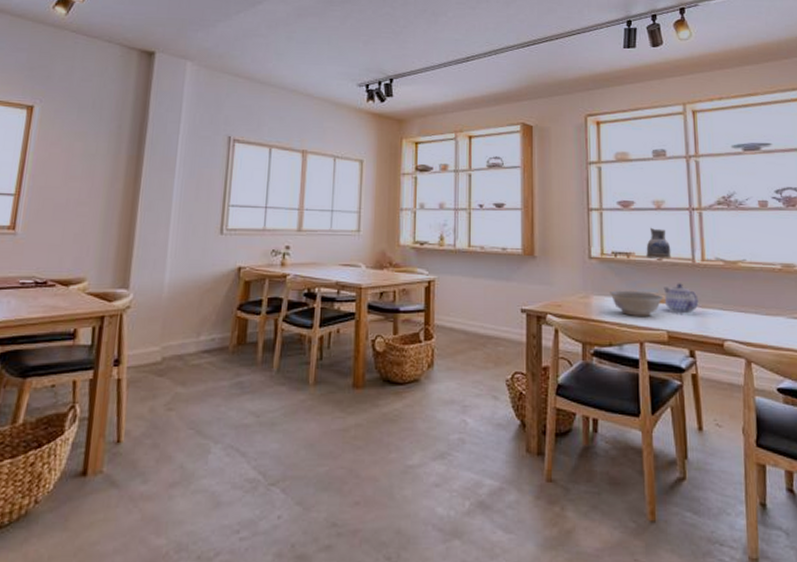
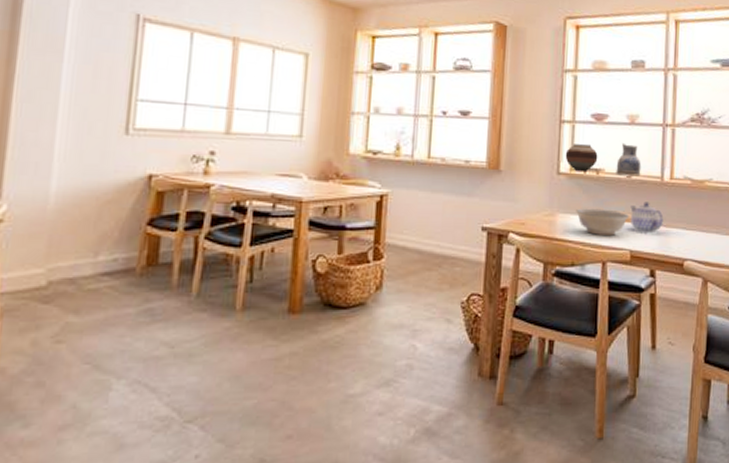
vase: none [595,230,627,256] -> present [565,144,598,173]

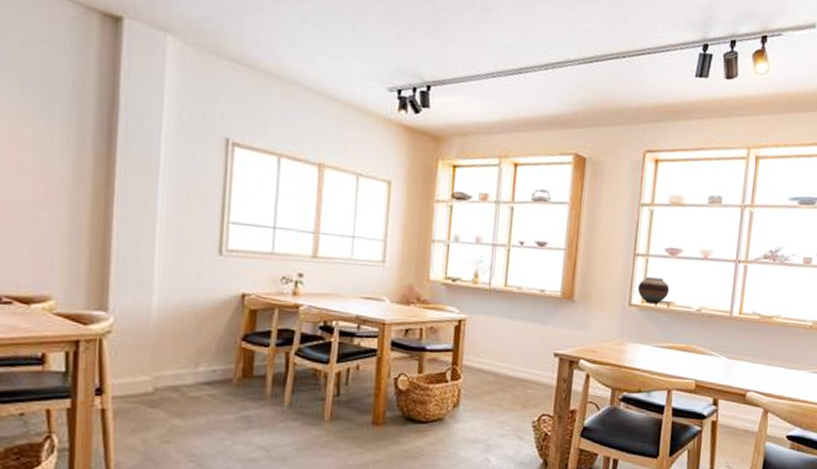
ceramic bowl: present [576,208,630,236] -> none [645,338,697,366]
ceramic pitcher: present [616,143,641,177] -> none [686,277,712,311]
teapot: present [630,201,664,234] -> none [697,334,730,365]

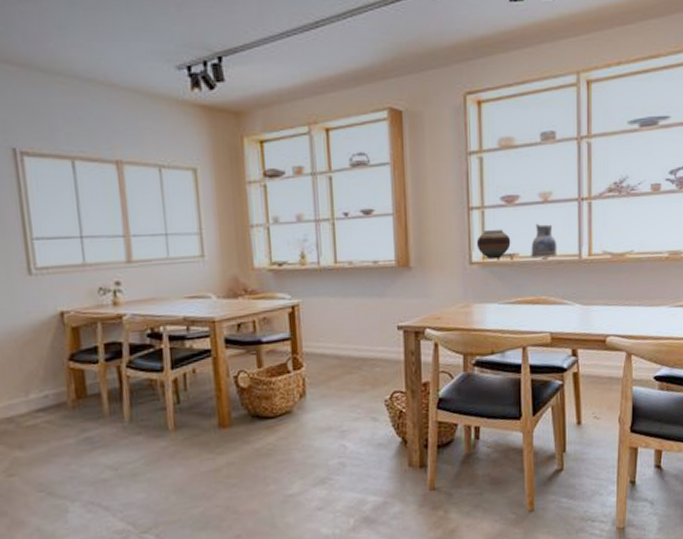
ceramic pitcher: none [686,277,712,311] -> present [531,223,557,259]

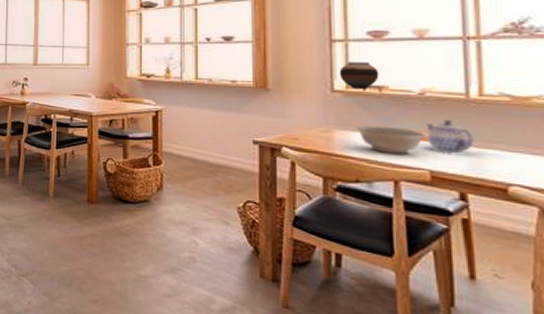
ceramic bowl: none [492,294,548,321] -> present [357,125,426,154]
ceramic pitcher: present [531,223,557,259] -> none [403,59,437,94]
teapot: none [548,282,583,315] -> present [426,120,474,154]

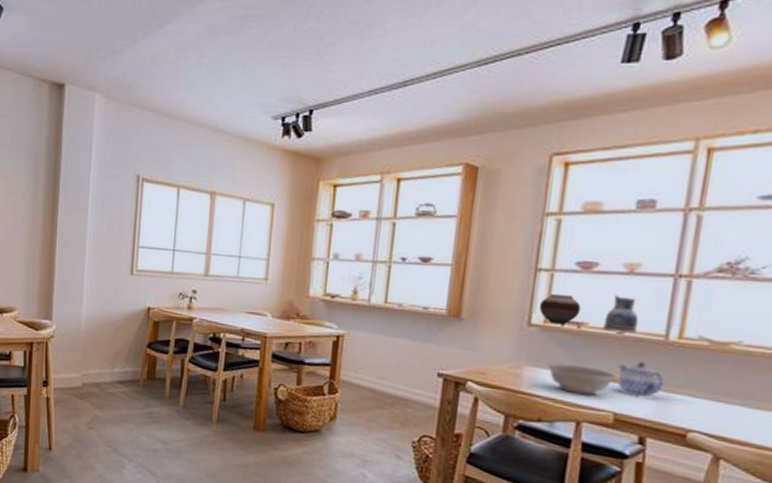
ceramic pitcher: none [403,59,437,94] -> present [603,294,639,334]

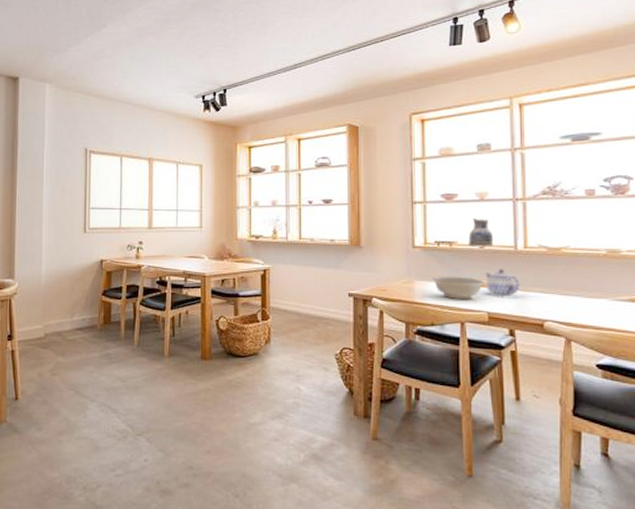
vase: present [539,294,581,326] -> none [419,221,450,245]

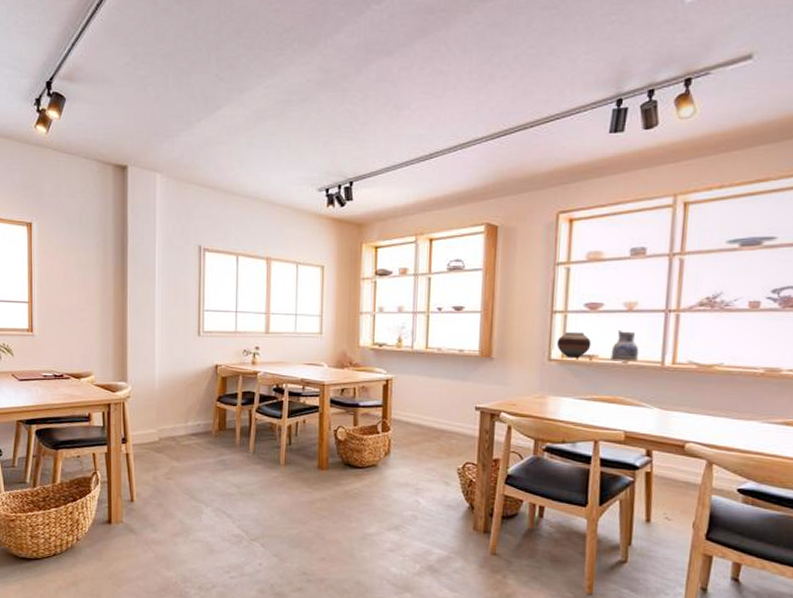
vase: none [419,221,450,245] -> present [556,332,591,359]
ceramic bowl: present [432,276,485,299] -> none [567,391,625,417]
teapot: present [485,269,520,297] -> none [625,386,663,416]

